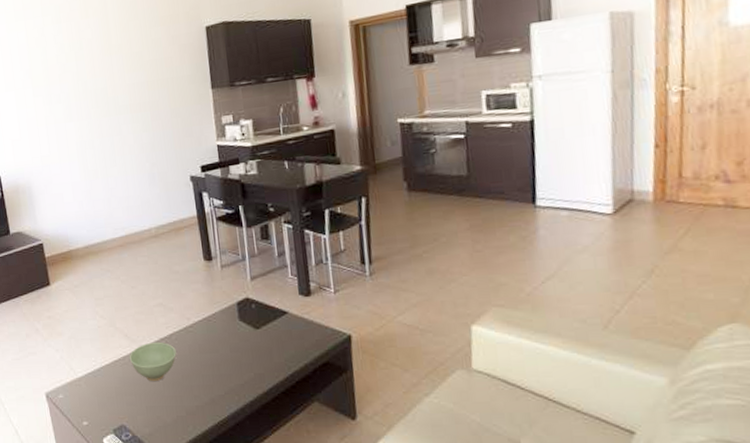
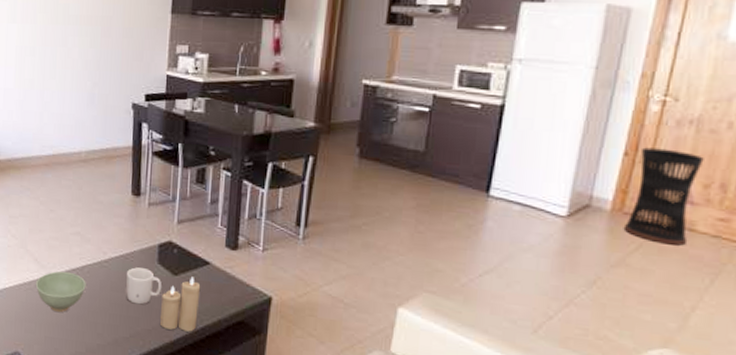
mug: none [212,327,248,362] -> present [126,267,163,305]
candle: none [248,328,285,381] -> present [159,277,201,332]
umbrella stand: none [668,134,733,225] -> present [623,147,704,246]

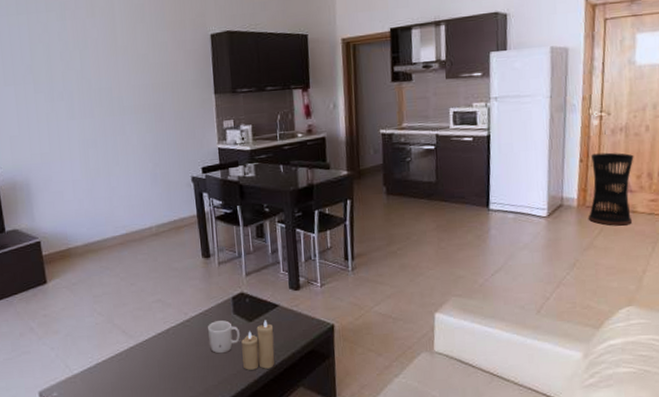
bowl: present [35,271,86,313] -> none [126,336,173,376]

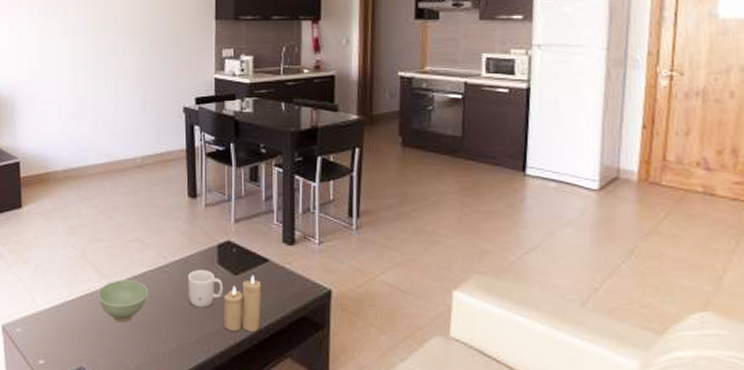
bowl: none [126,336,173,376] -> present [97,279,148,323]
umbrella stand: present [588,152,634,226] -> none [651,120,714,210]

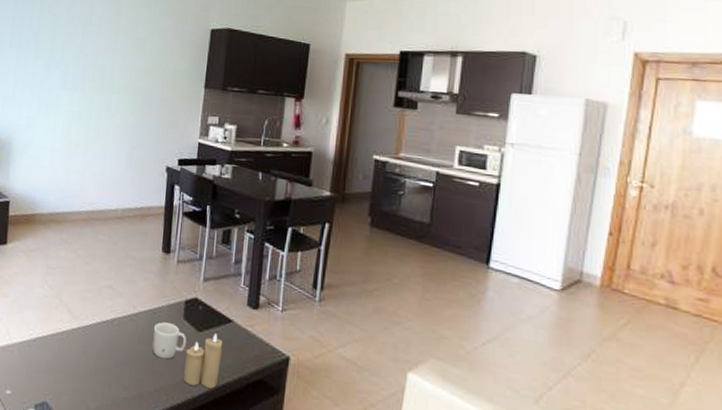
bowl: present [97,279,148,323] -> none [67,322,116,364]

